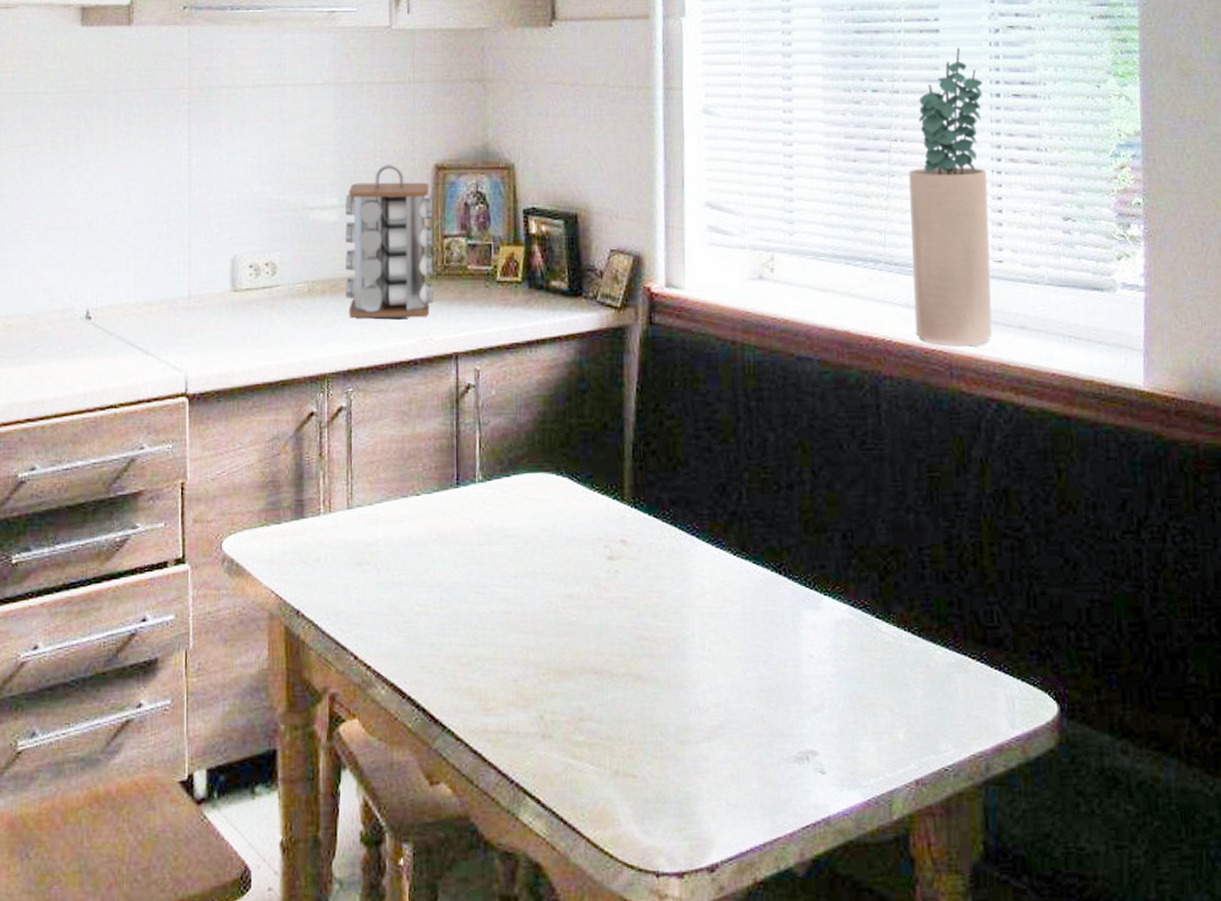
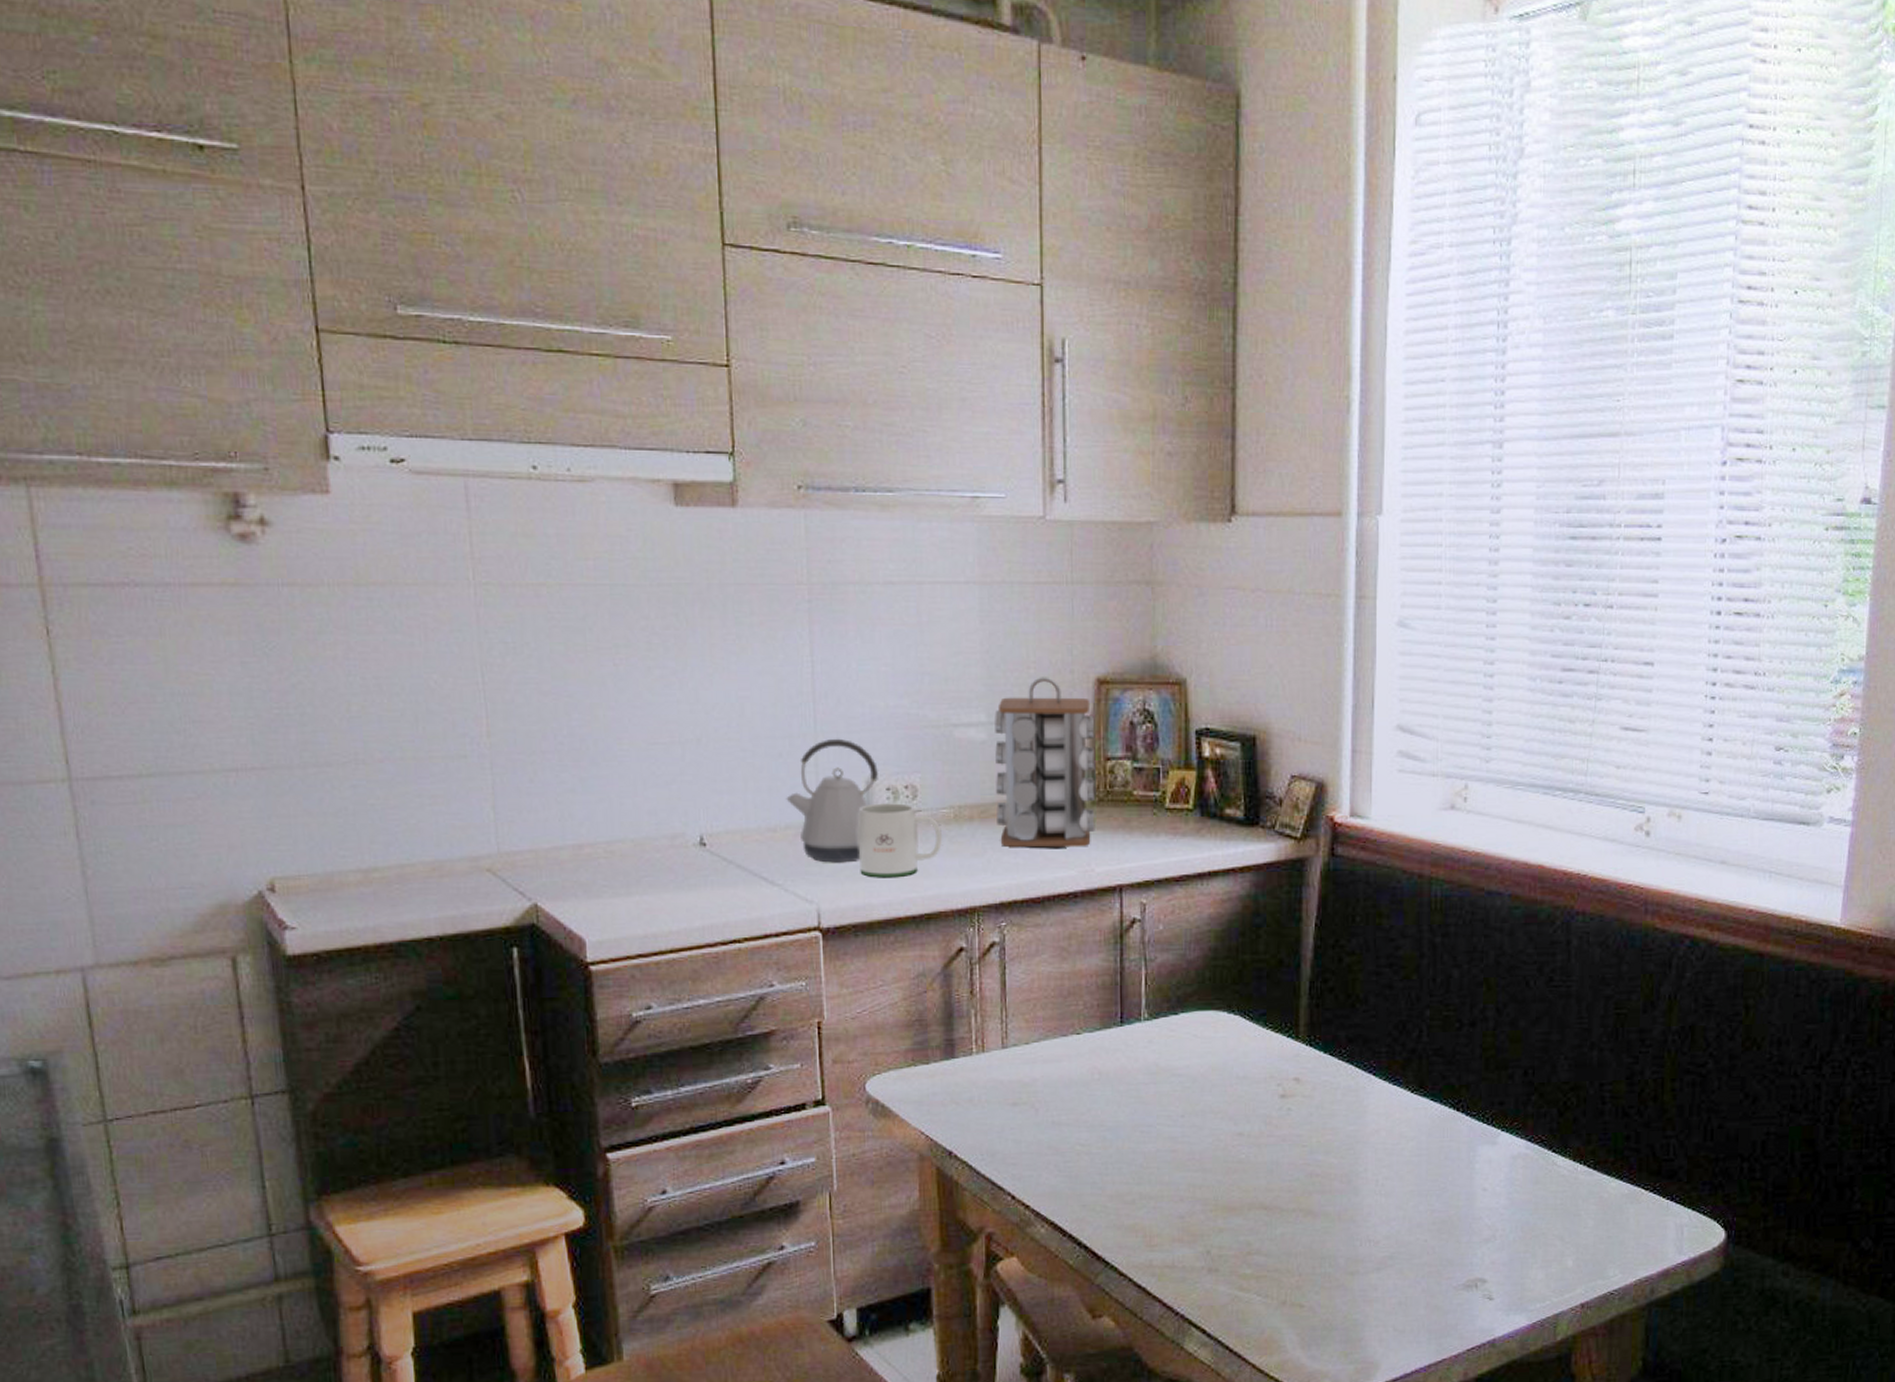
kettle: none [162,221,242,334] -> present [786,738,878,863]
mug: none [223,279,298,348] -> present [857,803,943,878]
vase: present [909,48,993,348] -> none [1612,559,1703,883]

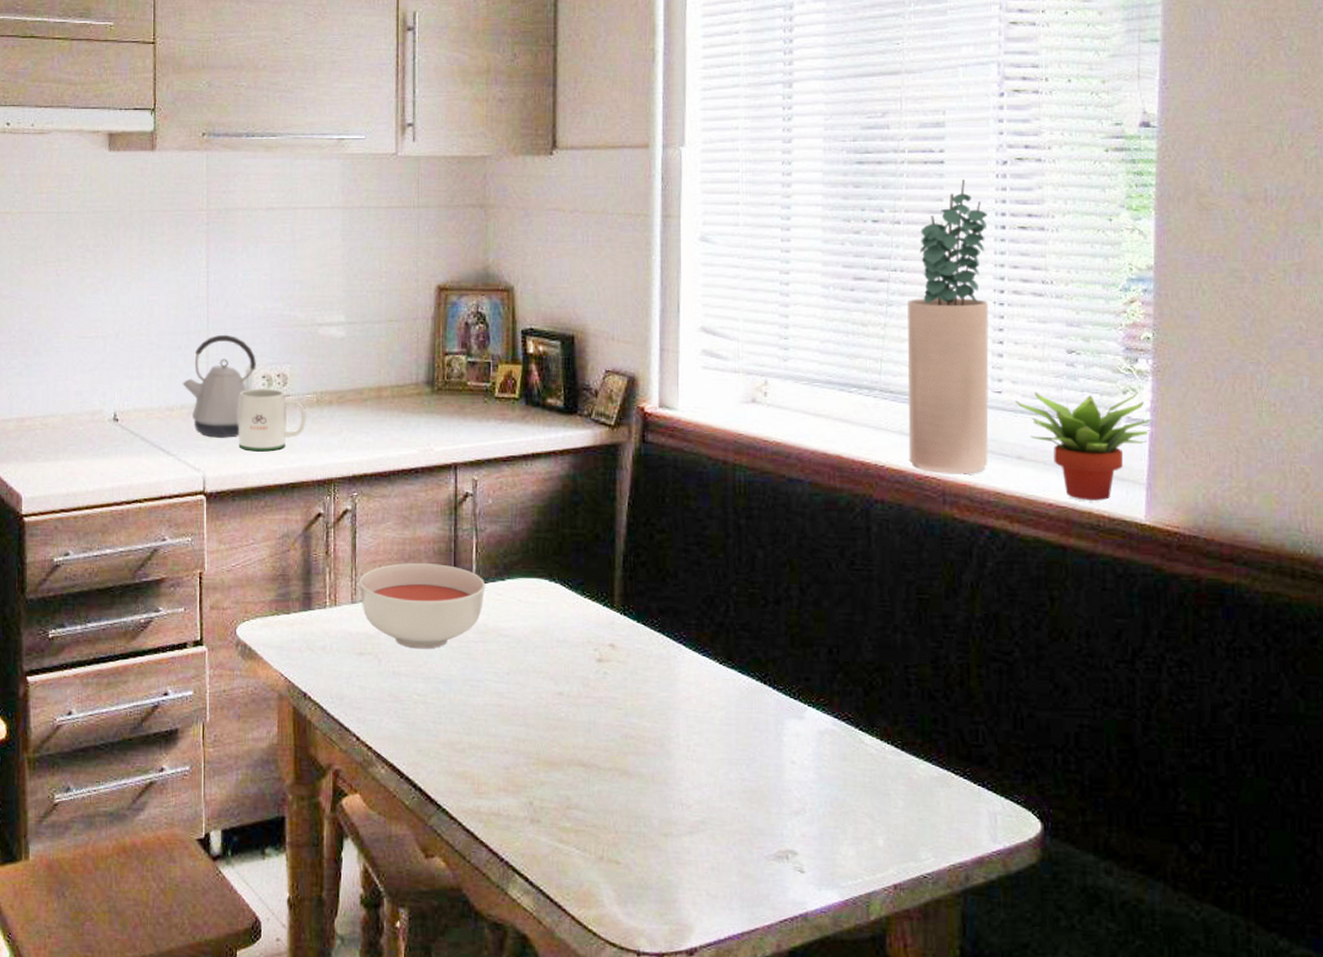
spice rack: present [995,677,1095,849] -> none [352,285,434,430]
bowl: none [1010,999,1157,1095] -> present [358,563,486,649]
vase: none [1612,559,1703,883] -> present [907,180,989,476]
succulent plant: none [1722,790,1854,905] -> present [1016,391,1152,501]

